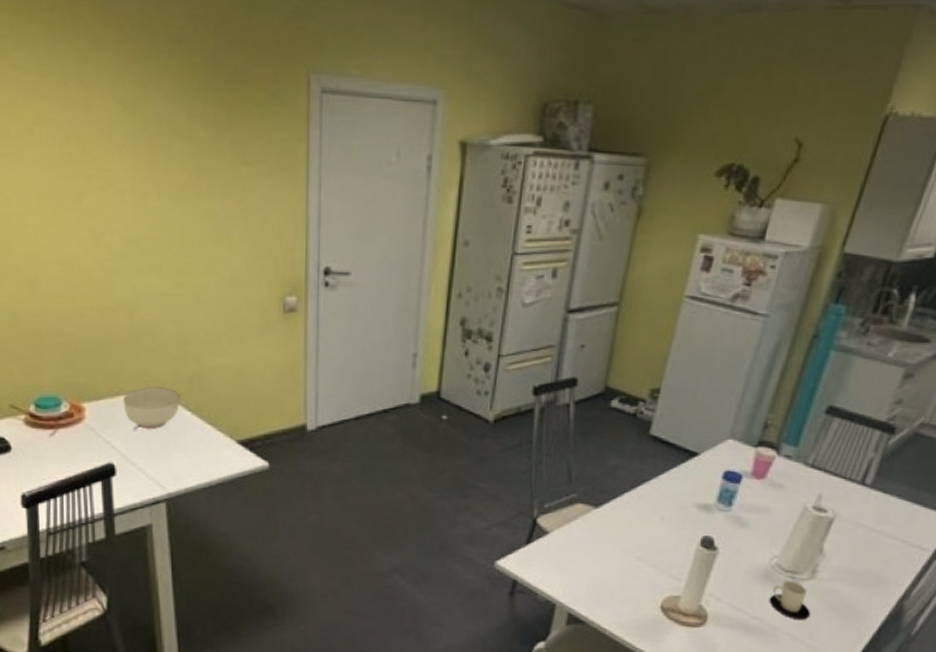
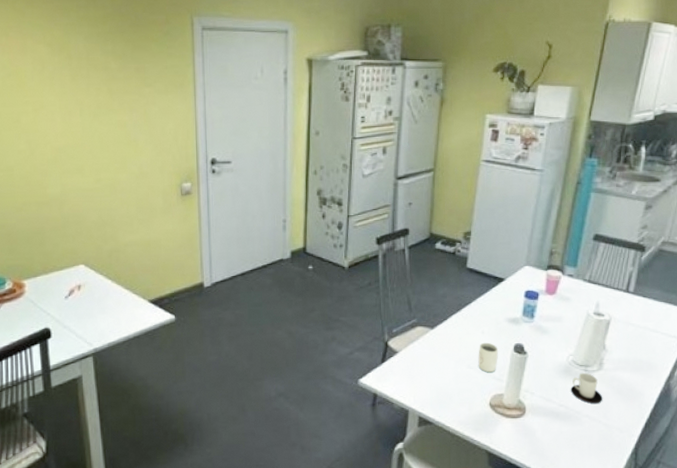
bowl: present [123,387,180,428] -> none [56,262,102,296]
mug: none [651,530,680,569] -> present [478,342,498,373]

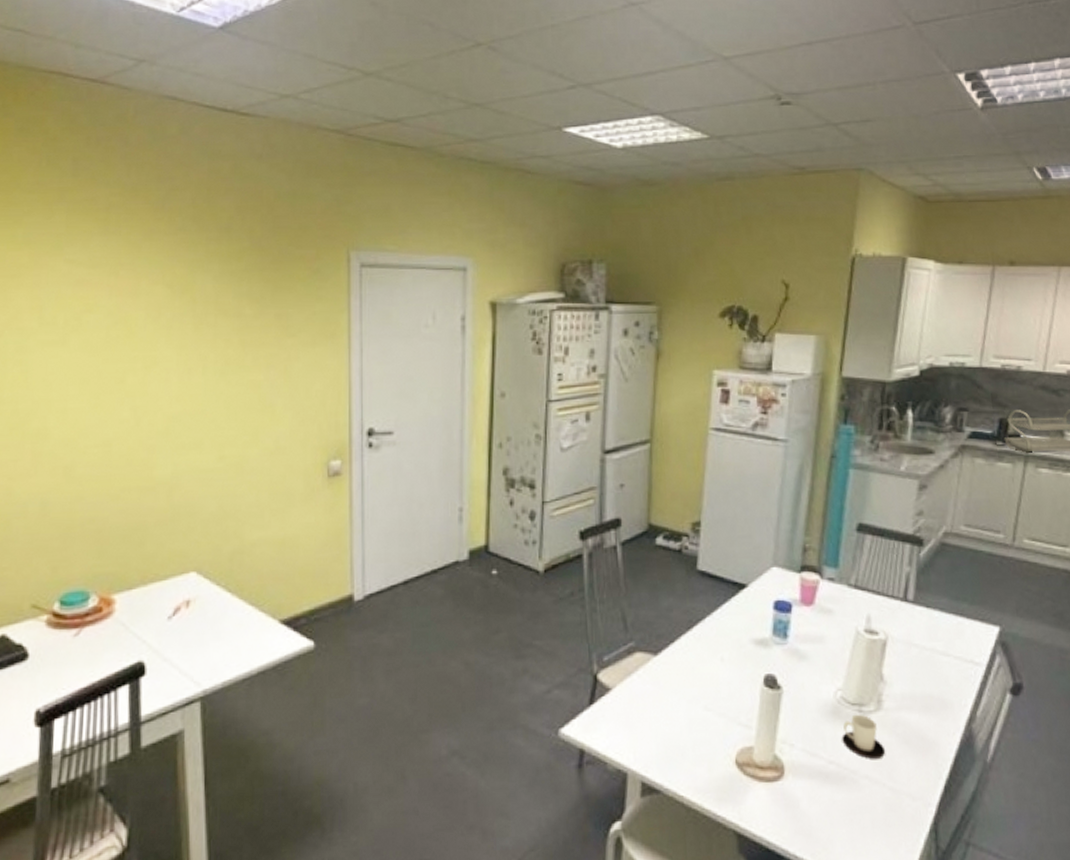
mug: present [478,342,498,373] -> none [717,673,744,717]

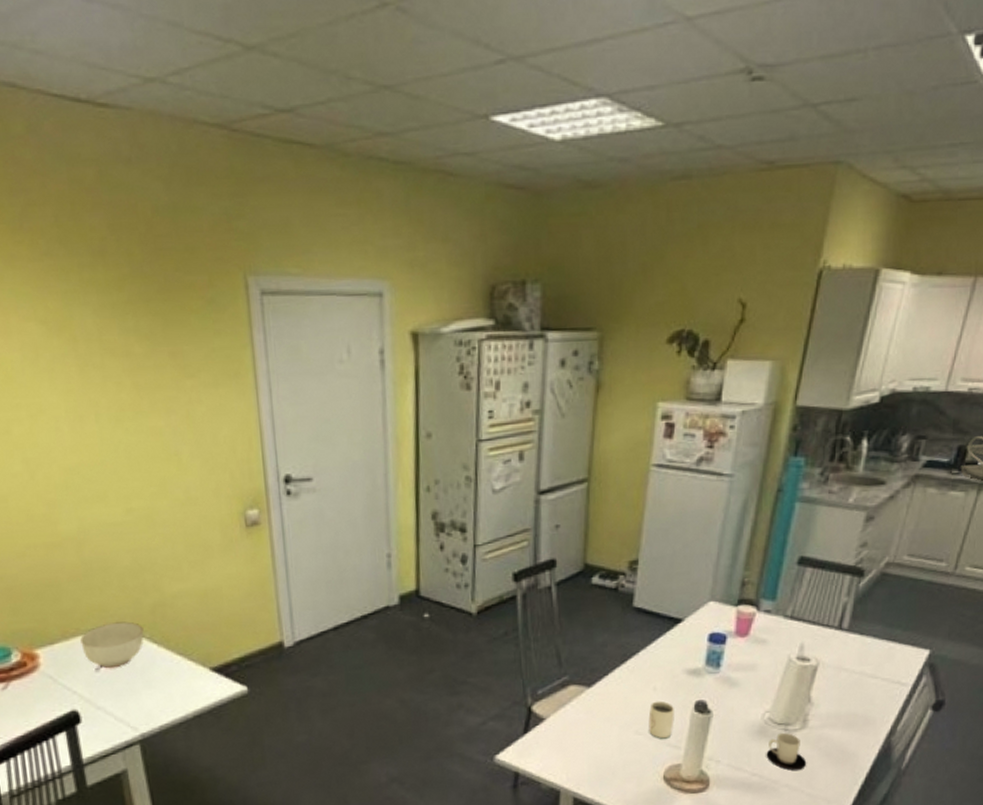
bowl: none [158,568,220,616] -> present [80,621,144,668]
mug: none [717,673,744,717] -> present [648,701,674,739]

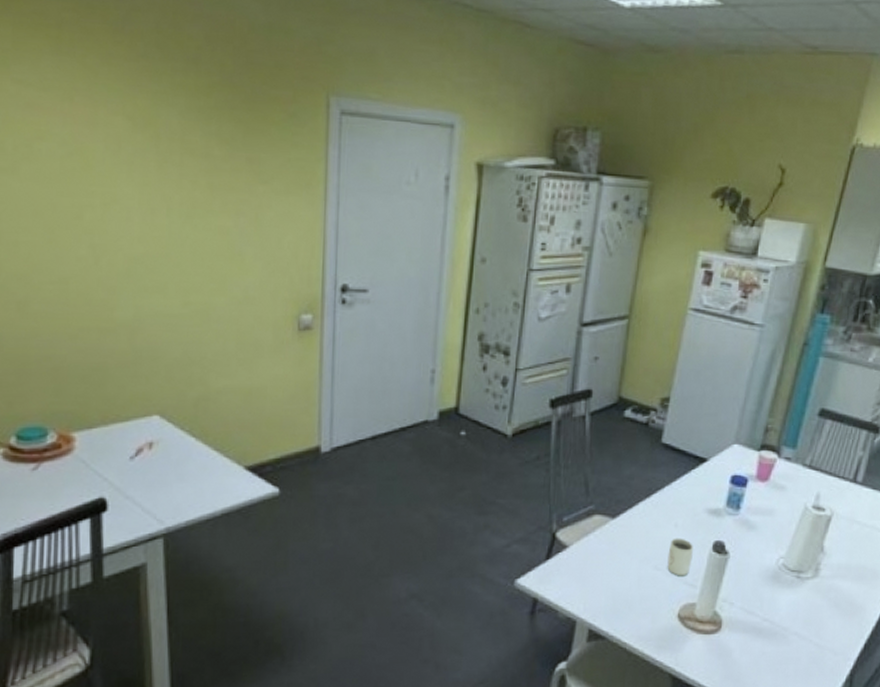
bowl: present [80,621,144,668] -> none [119,412,184,457]
cup: present [767,732,807,770] -> none [779,579,817,619]

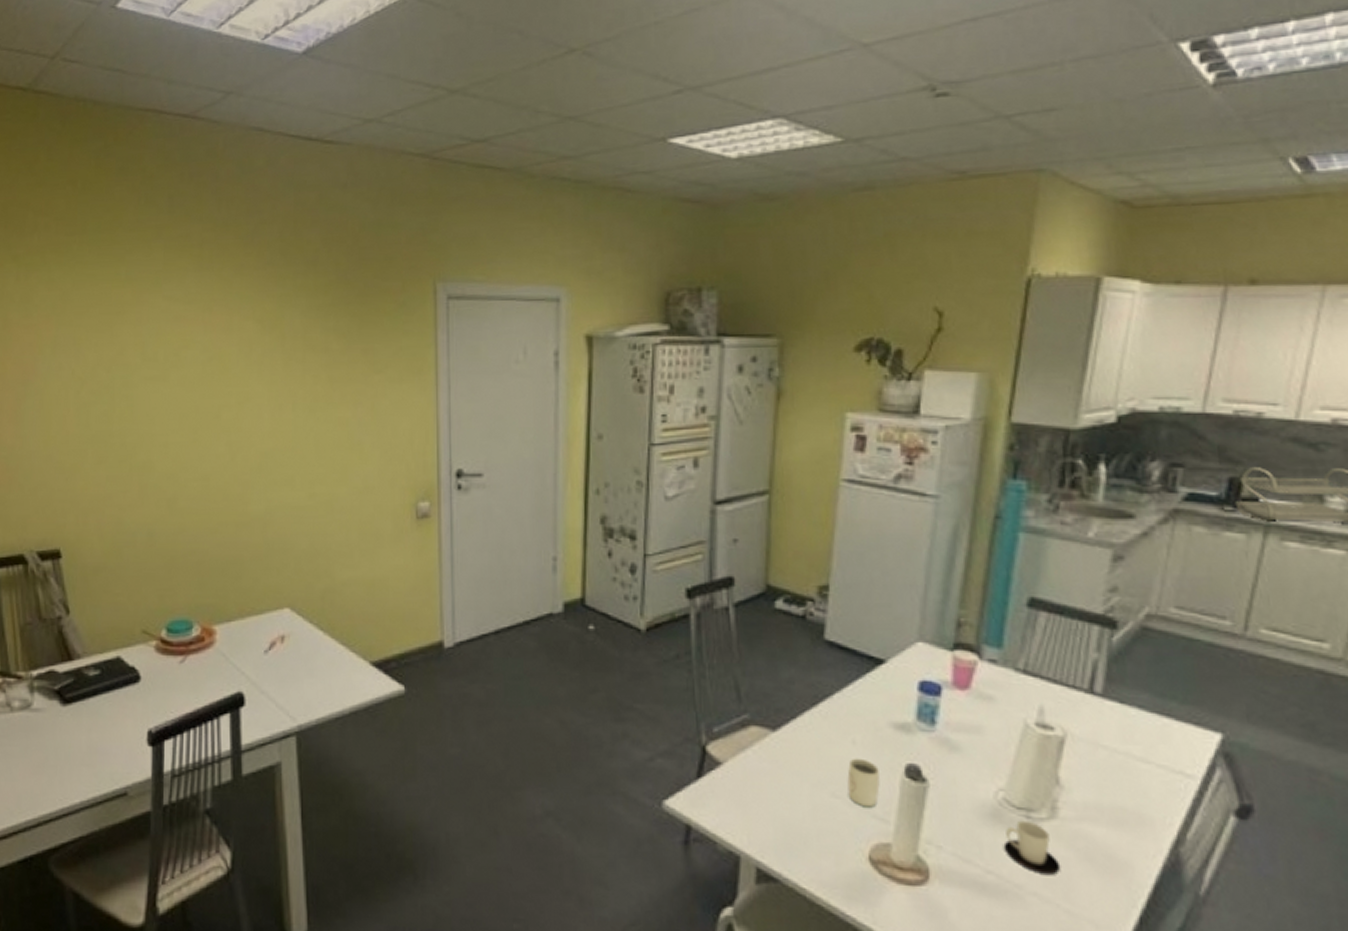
cup: none [779,579,817,619] -> present [1005,820,1061,874]

